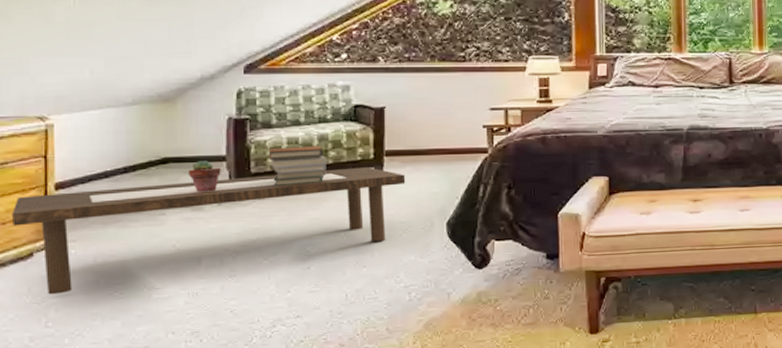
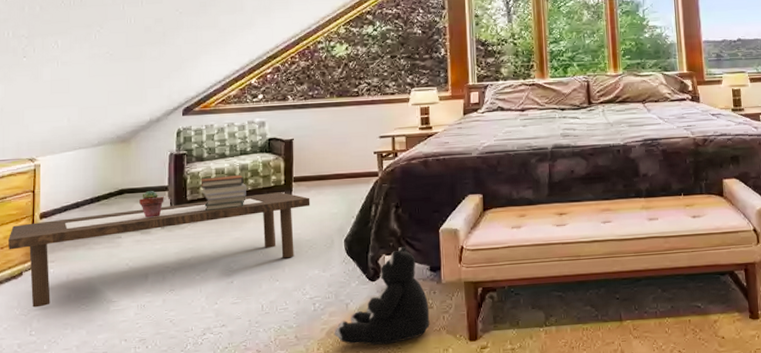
plush toy: none [433,231,545,339] -> present [334,246,430,346]

